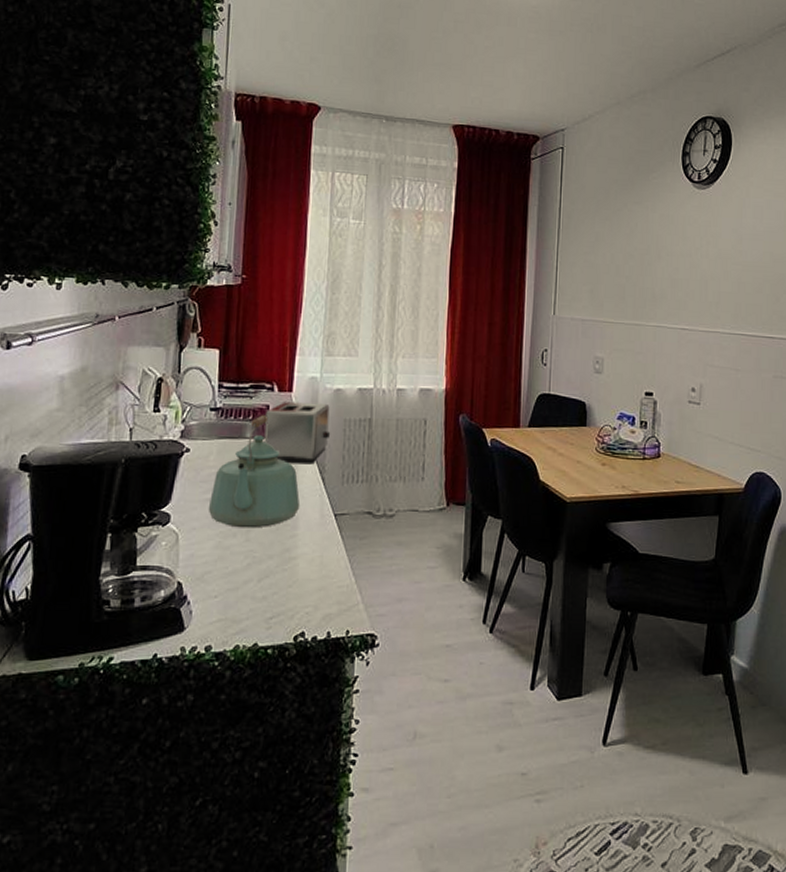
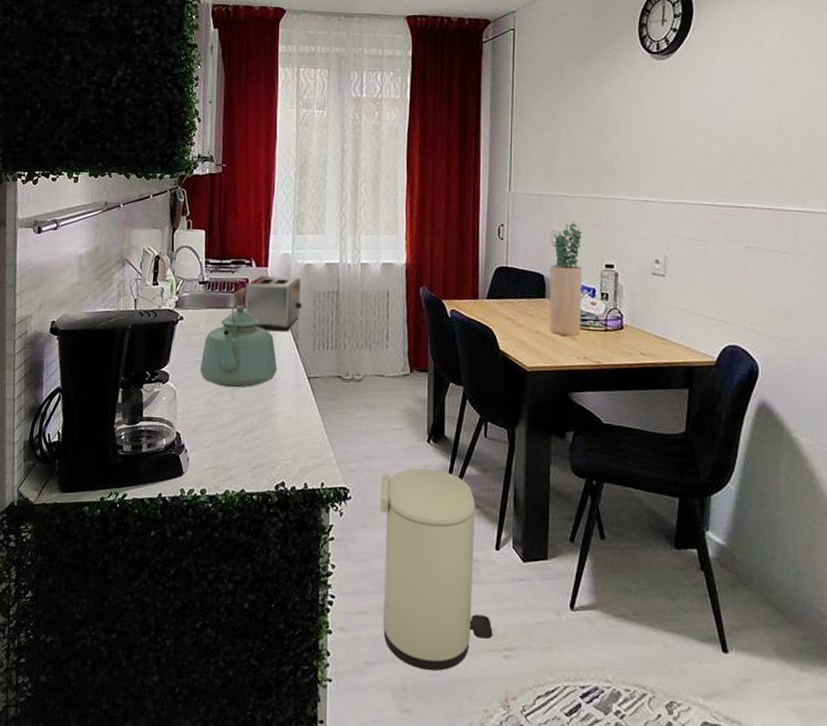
pedal bin: none [410,608,525,824] -> present [380,467,493,671]
vase: none [589,348,624,466] -> present [549,221,582,337]

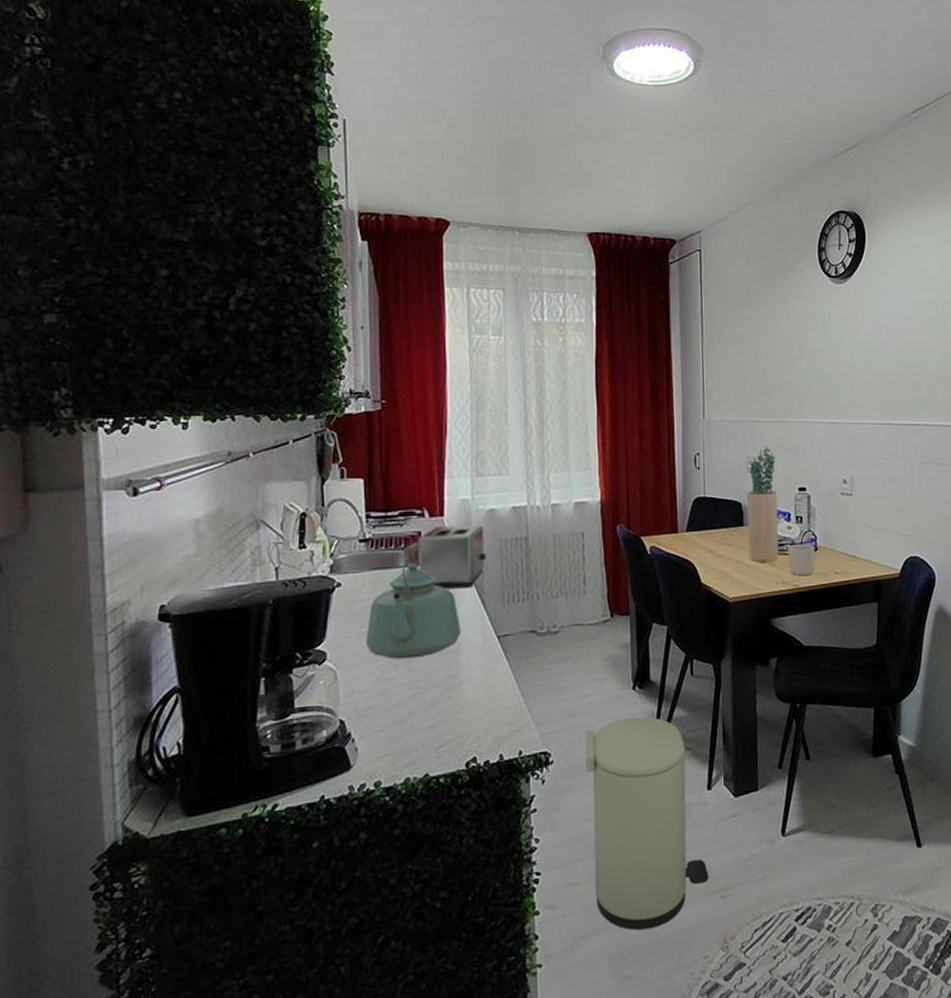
mug: none [590,321,620,354] -> present [787,544,815,576]

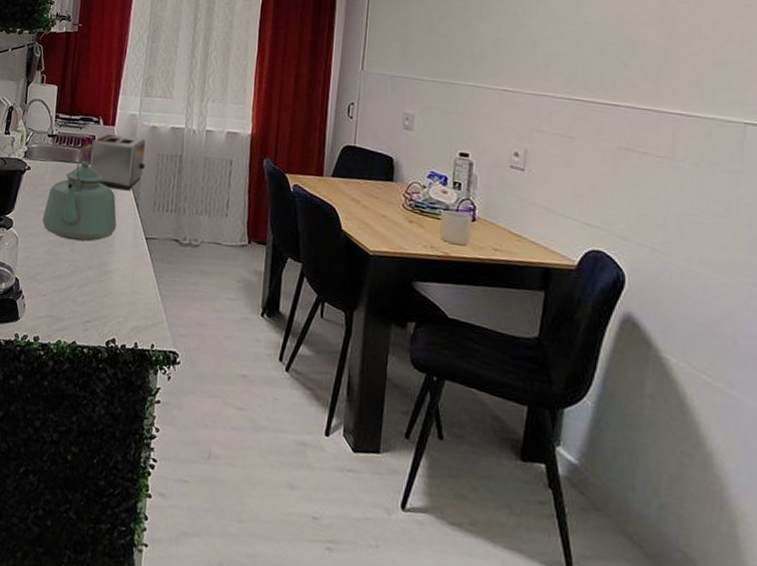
pedal bin: present [585,716,709,930] -> none [203,340,317,554]
vase: present [746,446,780,563] -> none [395,106,436,224]

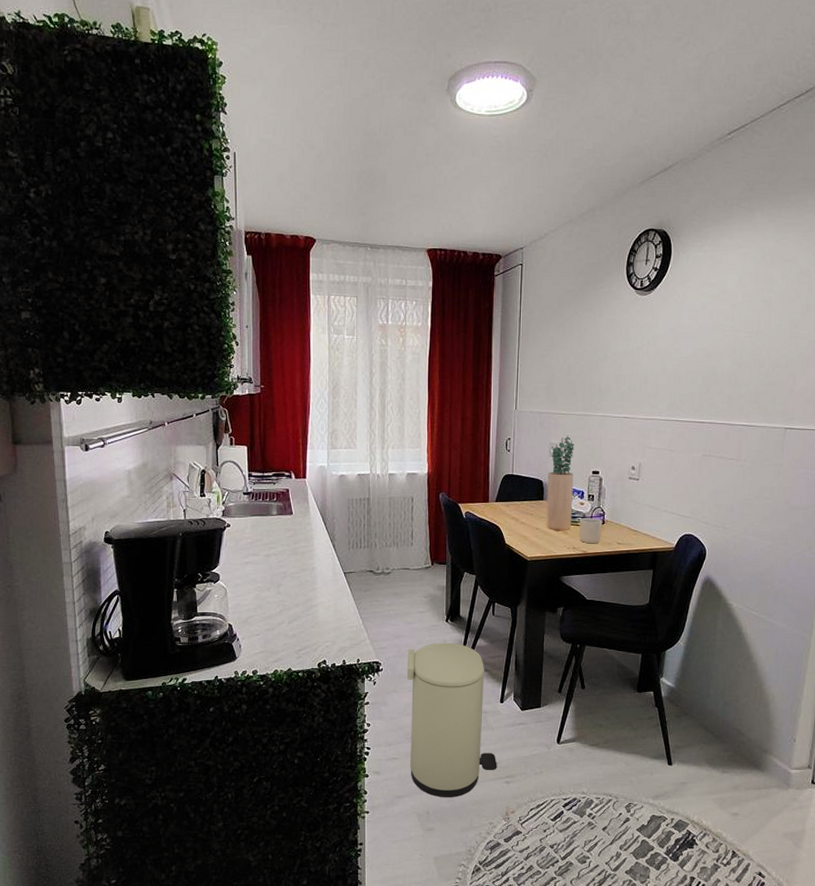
kettle: present [42,144,117,242] -> none [247,497,317,584]
toaster: present [90,134,146,191] -> none [286,486,338,535]
pedal bin: none [203,340,317,554] -> present [407,642,497,797]
vase: none [395,106,436,224] -> present [546,435,574,531]

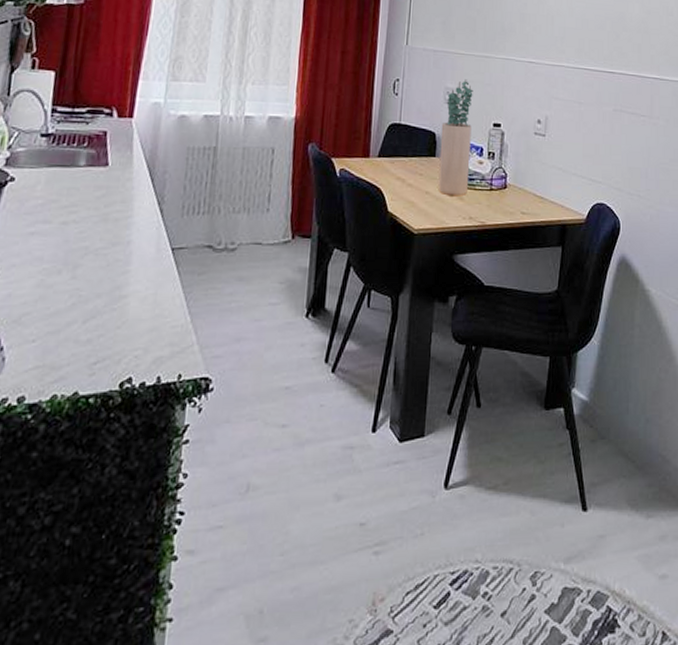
pedal bin: present [407,642,497,797] -> none [240,346,364,585]
mug: present [579,518,603,544] -> none [477,180,504,214]

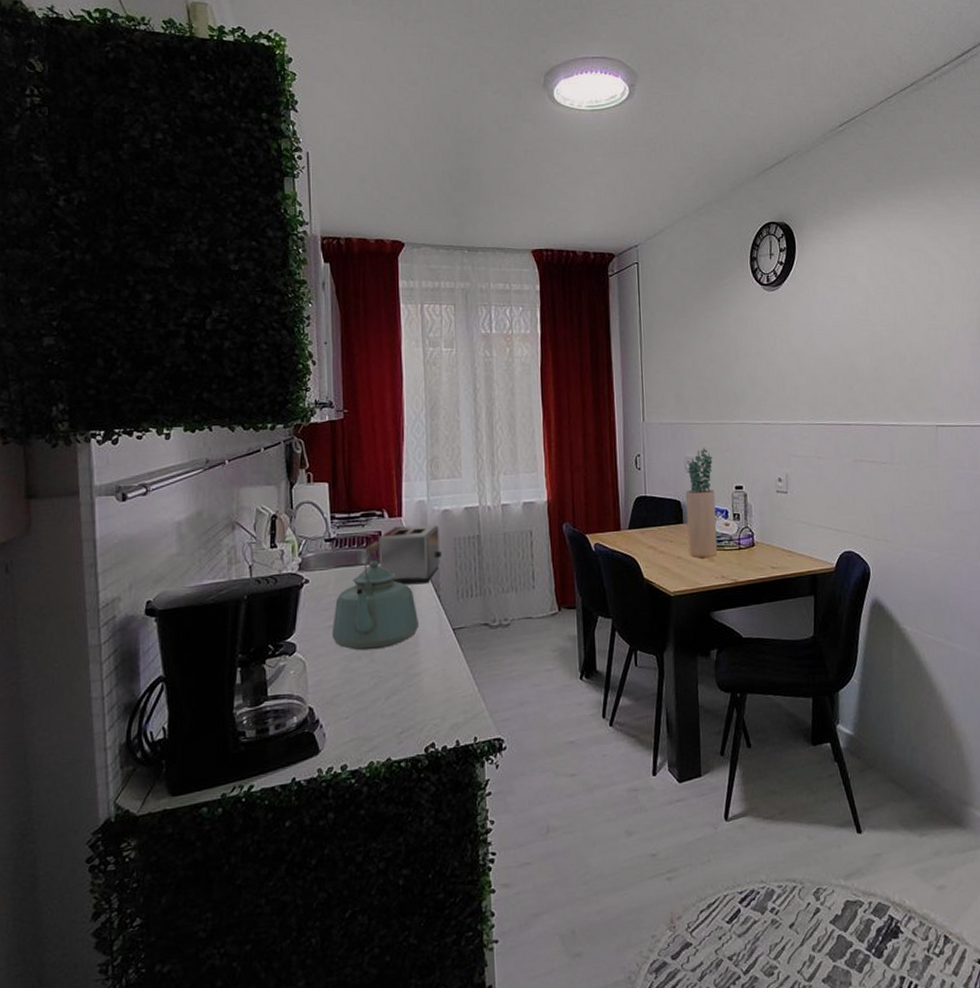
kettle: none [31,142,135,265] -> present [331,541,420,651]
toaster: none [99,128,173,195] -> present [379,525,443,585]

